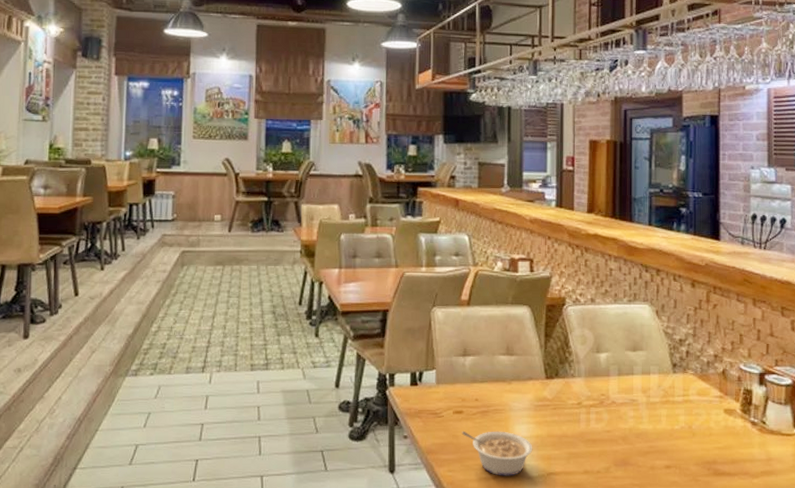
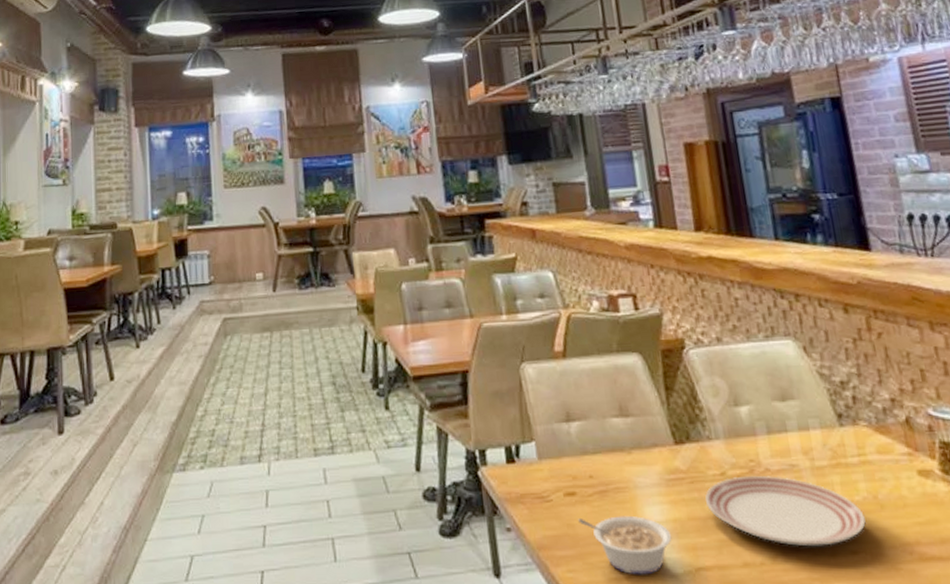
dinner plate: none [563,406,680,461] -> present [705,475,866,547]

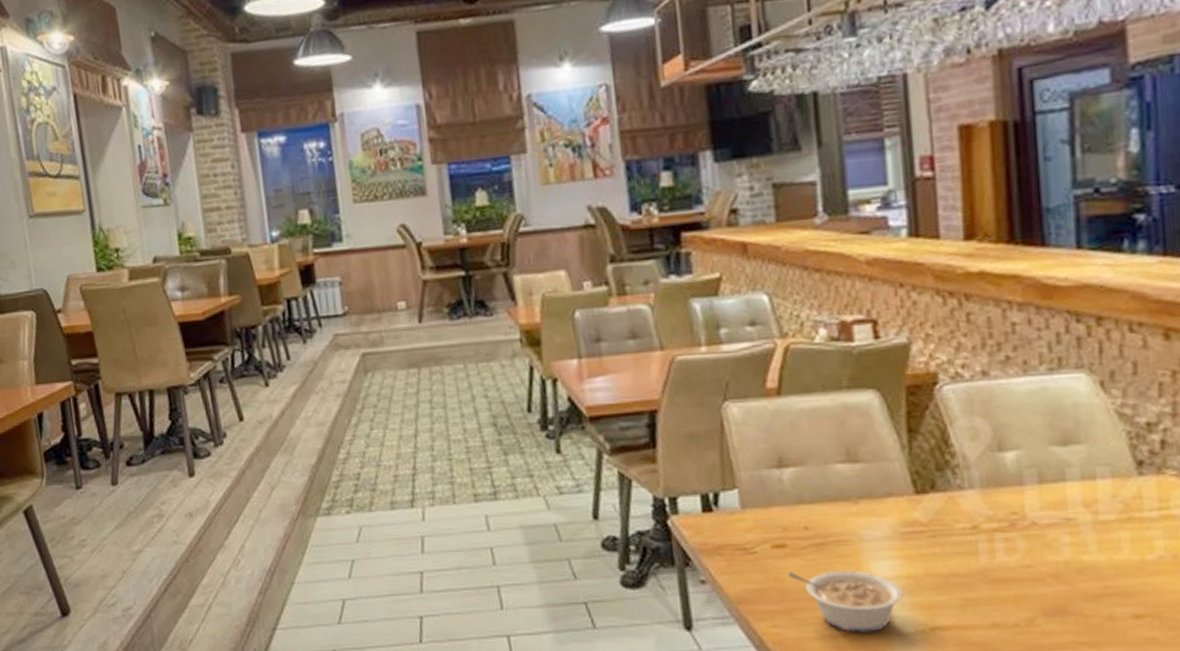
dinner plate: present [705,475,866,547] -> none [950,529,1158,609]

